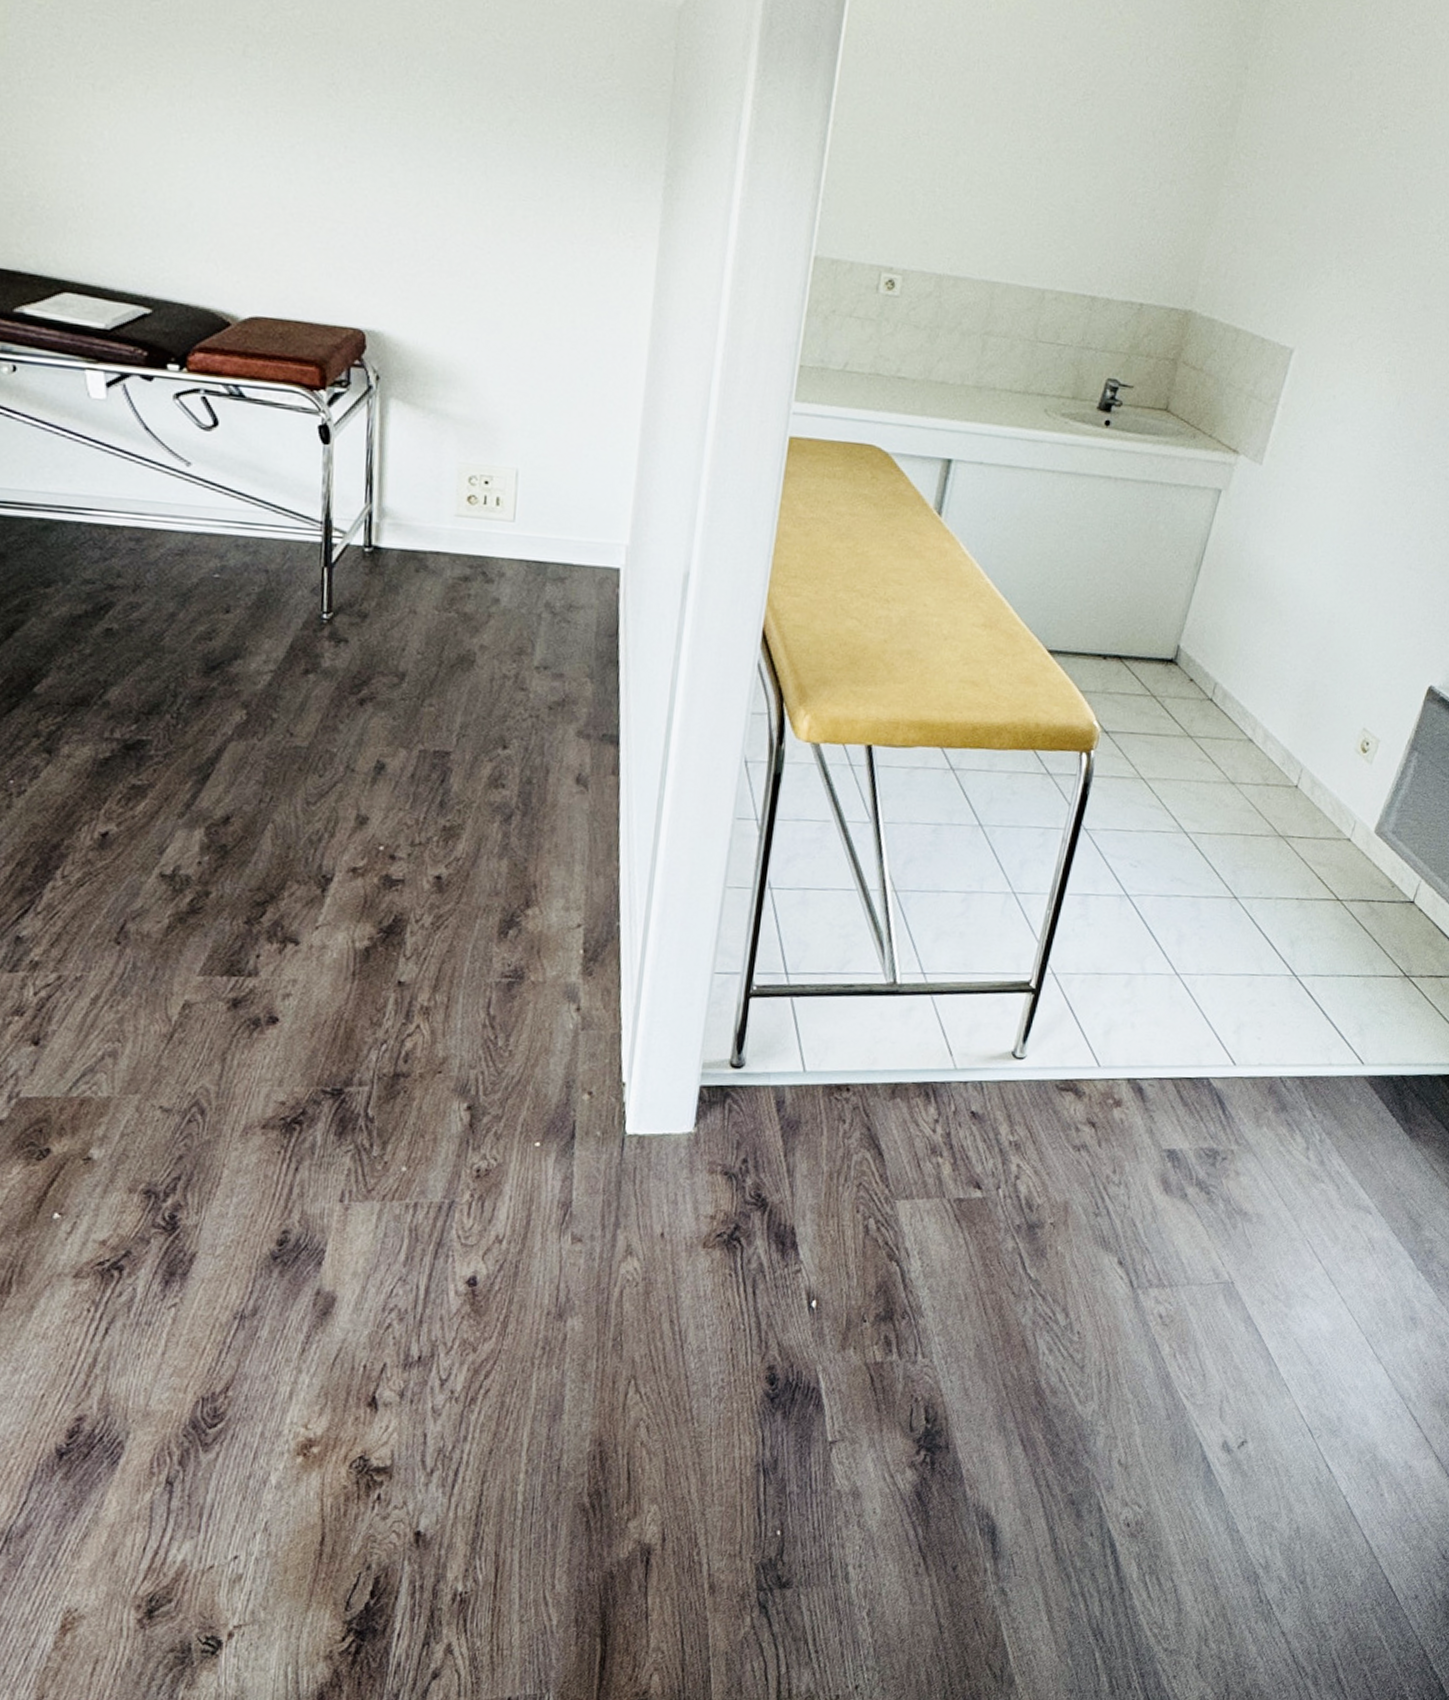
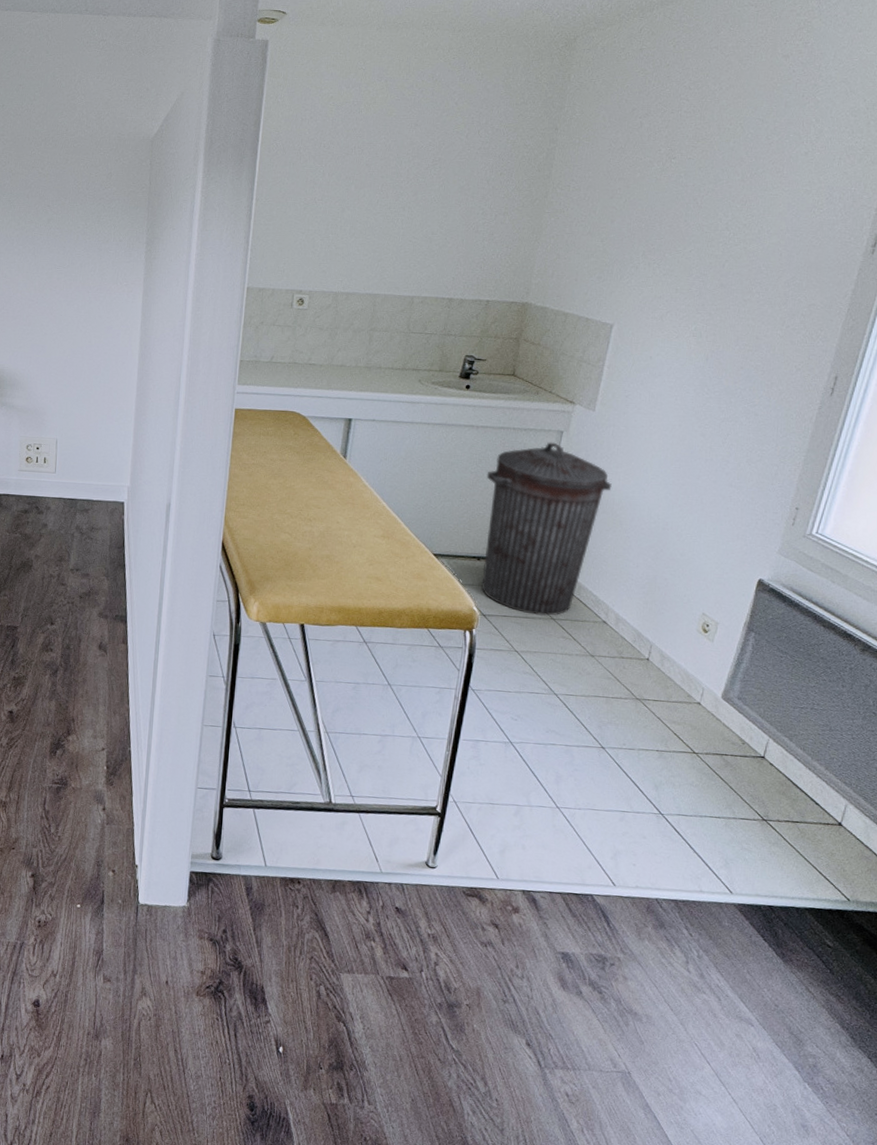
trash can: none [1105,503,1274,733] -> present [481,442,612,617]

